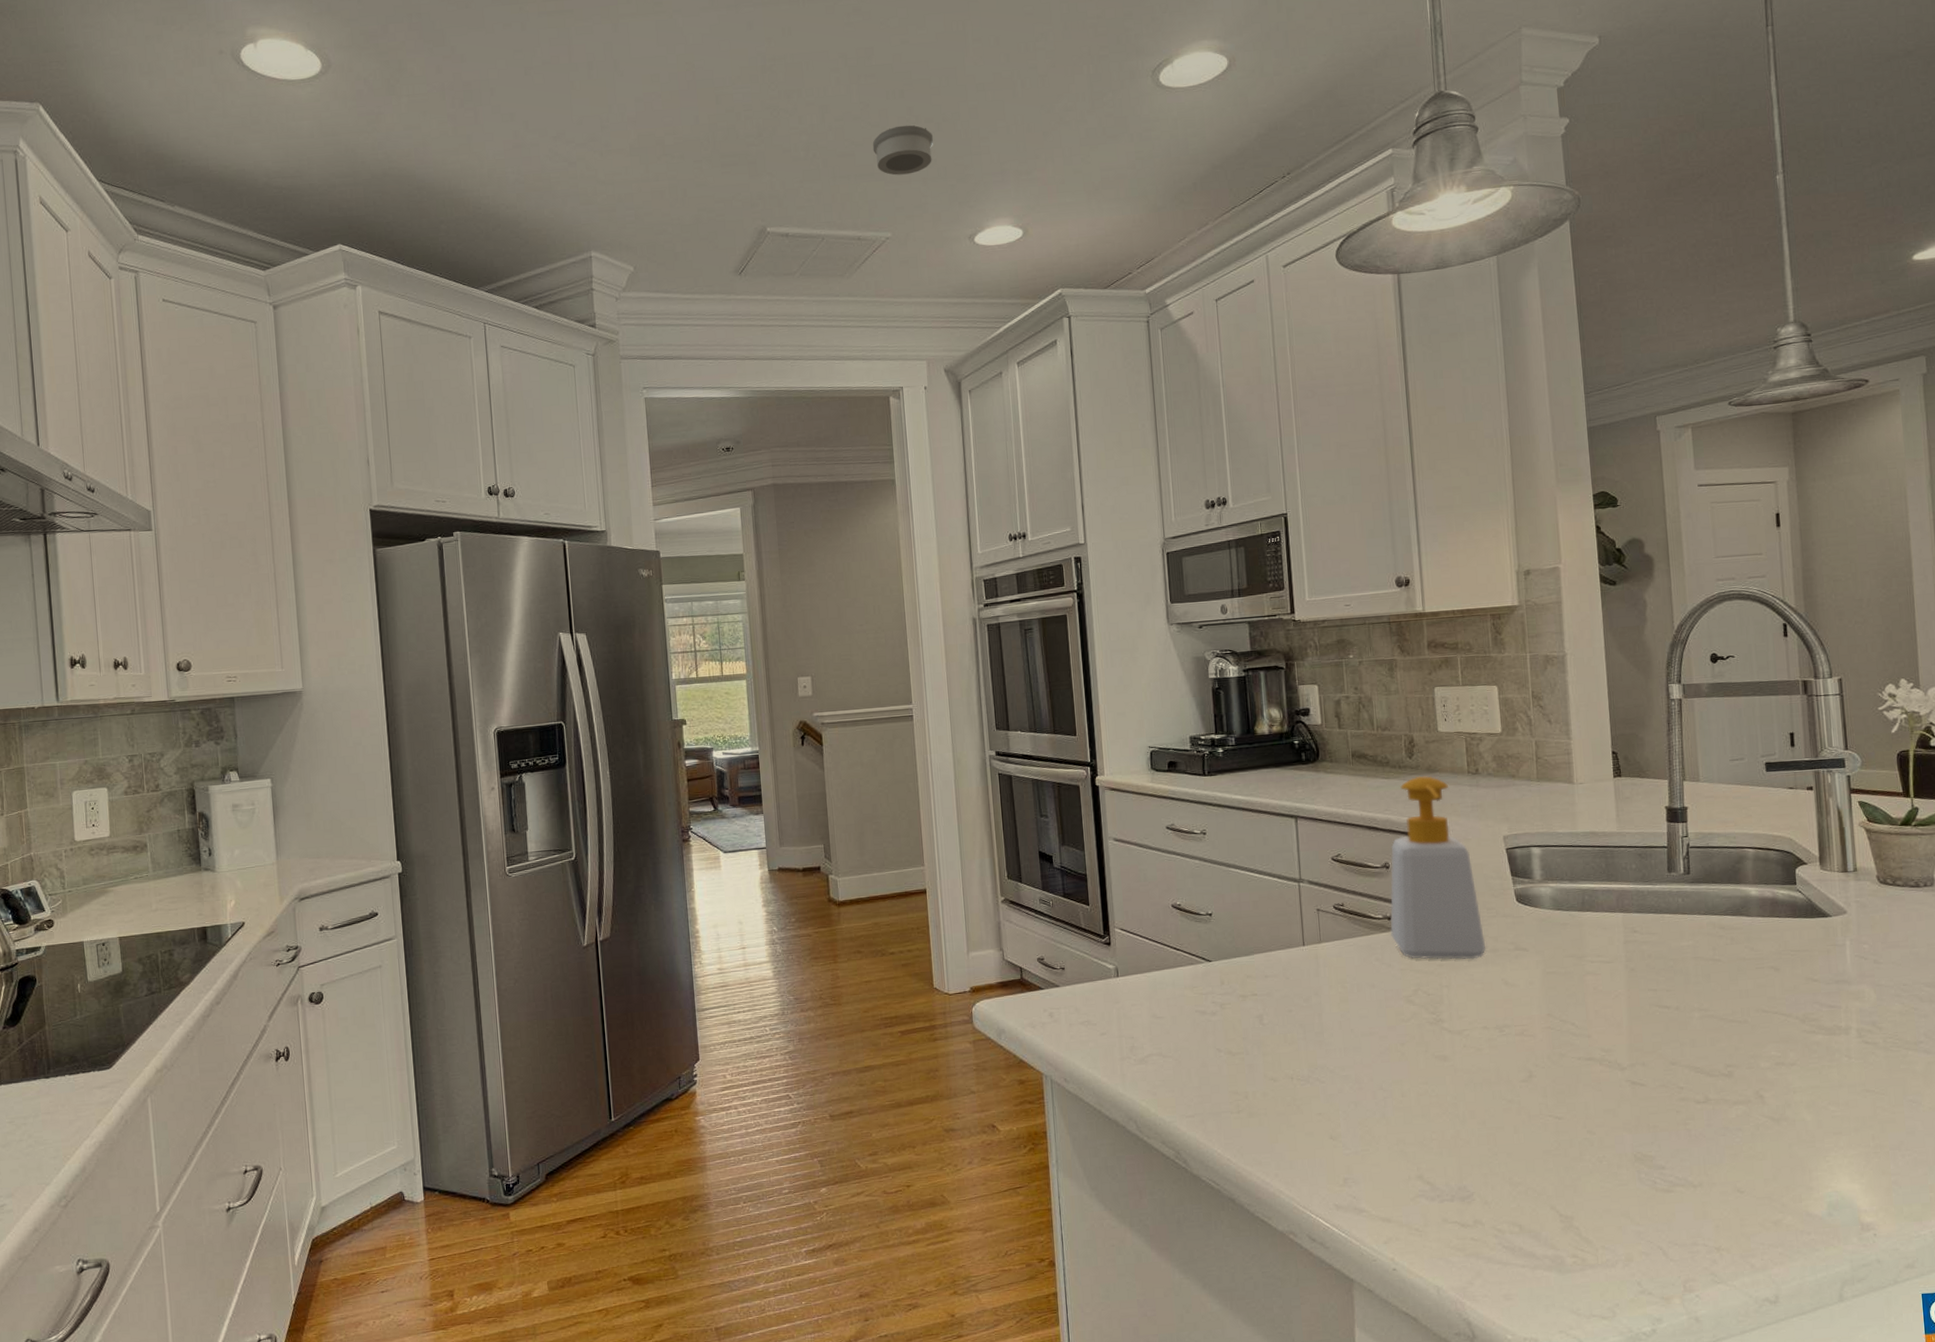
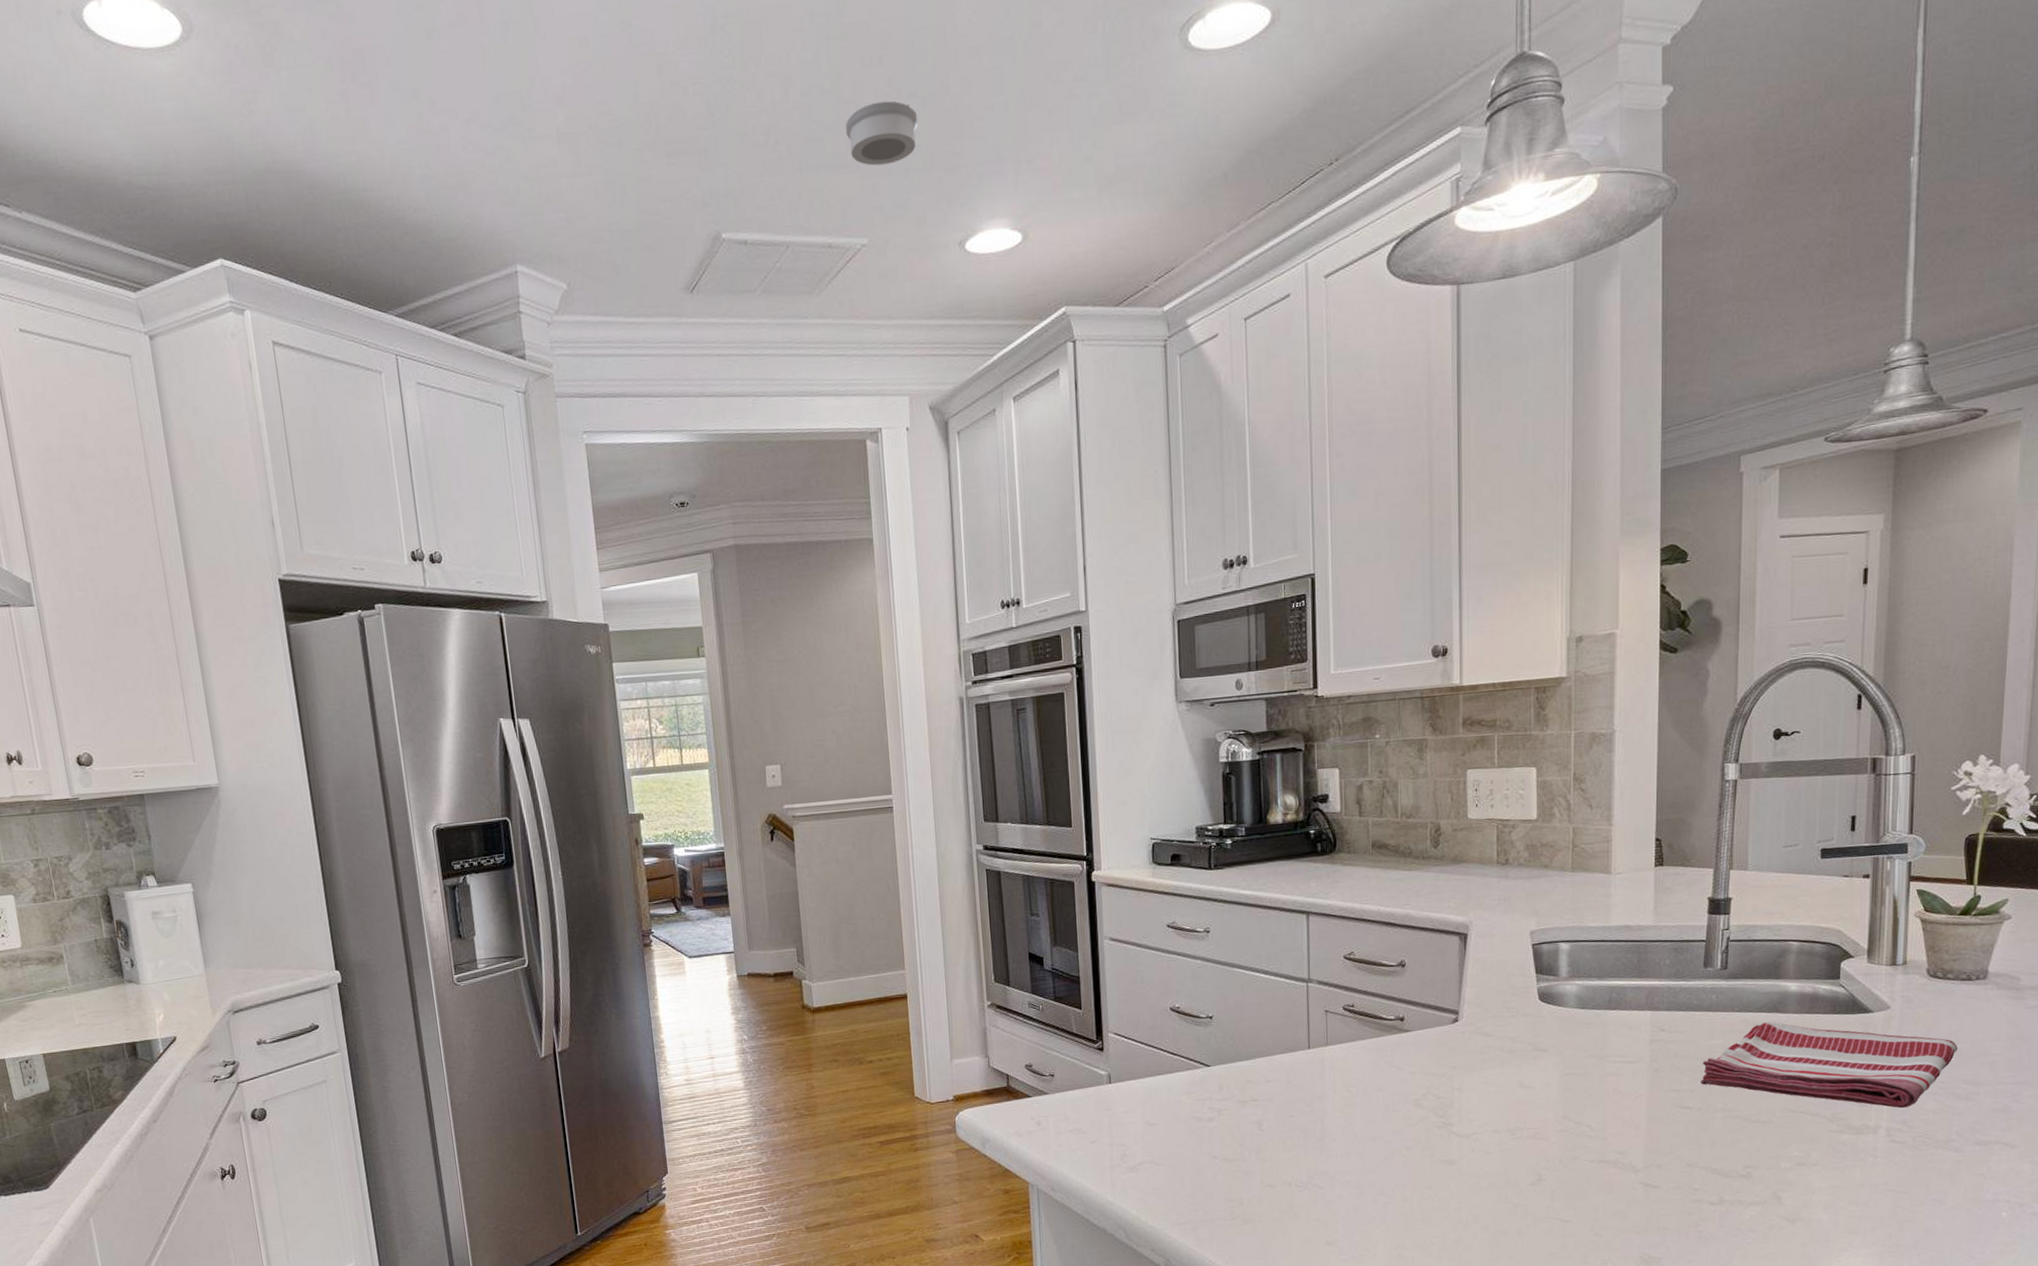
soap bottle: present [1390,775,1486,960] -> none [1402,867,1503,1062]
dish towel: none [1675,923,1915,1010] -> present [1701,1020,1958,1108]

